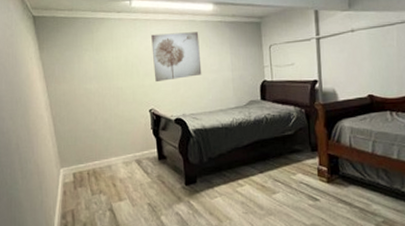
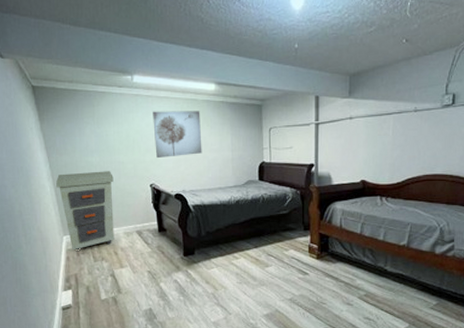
cabinet: none [54,98,113,185] -> present [56,171,114,252]

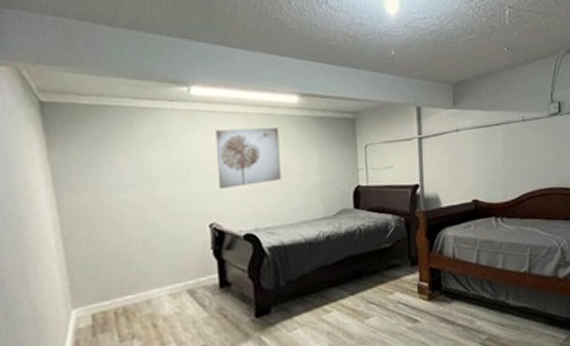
cabinet: present [56,171,114,252] -> none [66,210,156,331]

